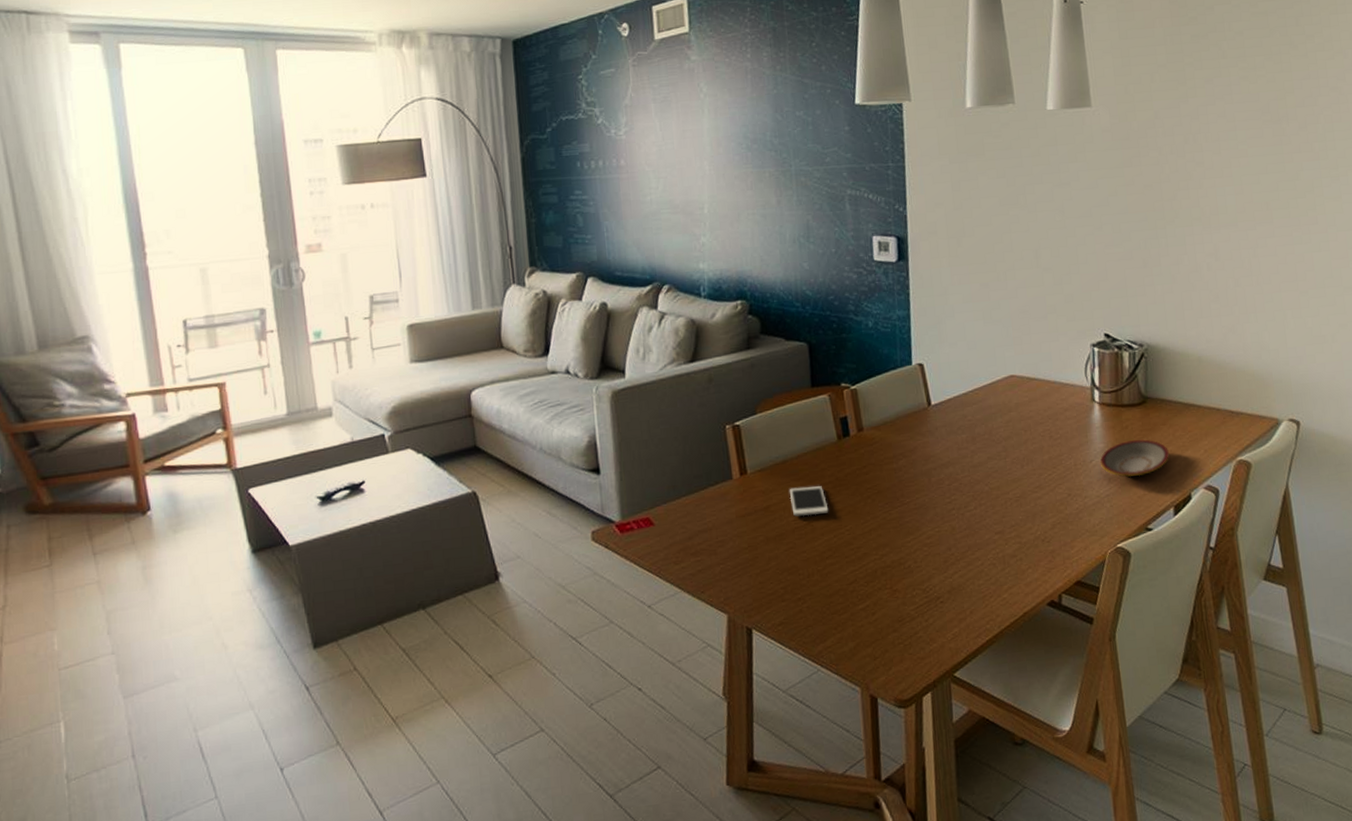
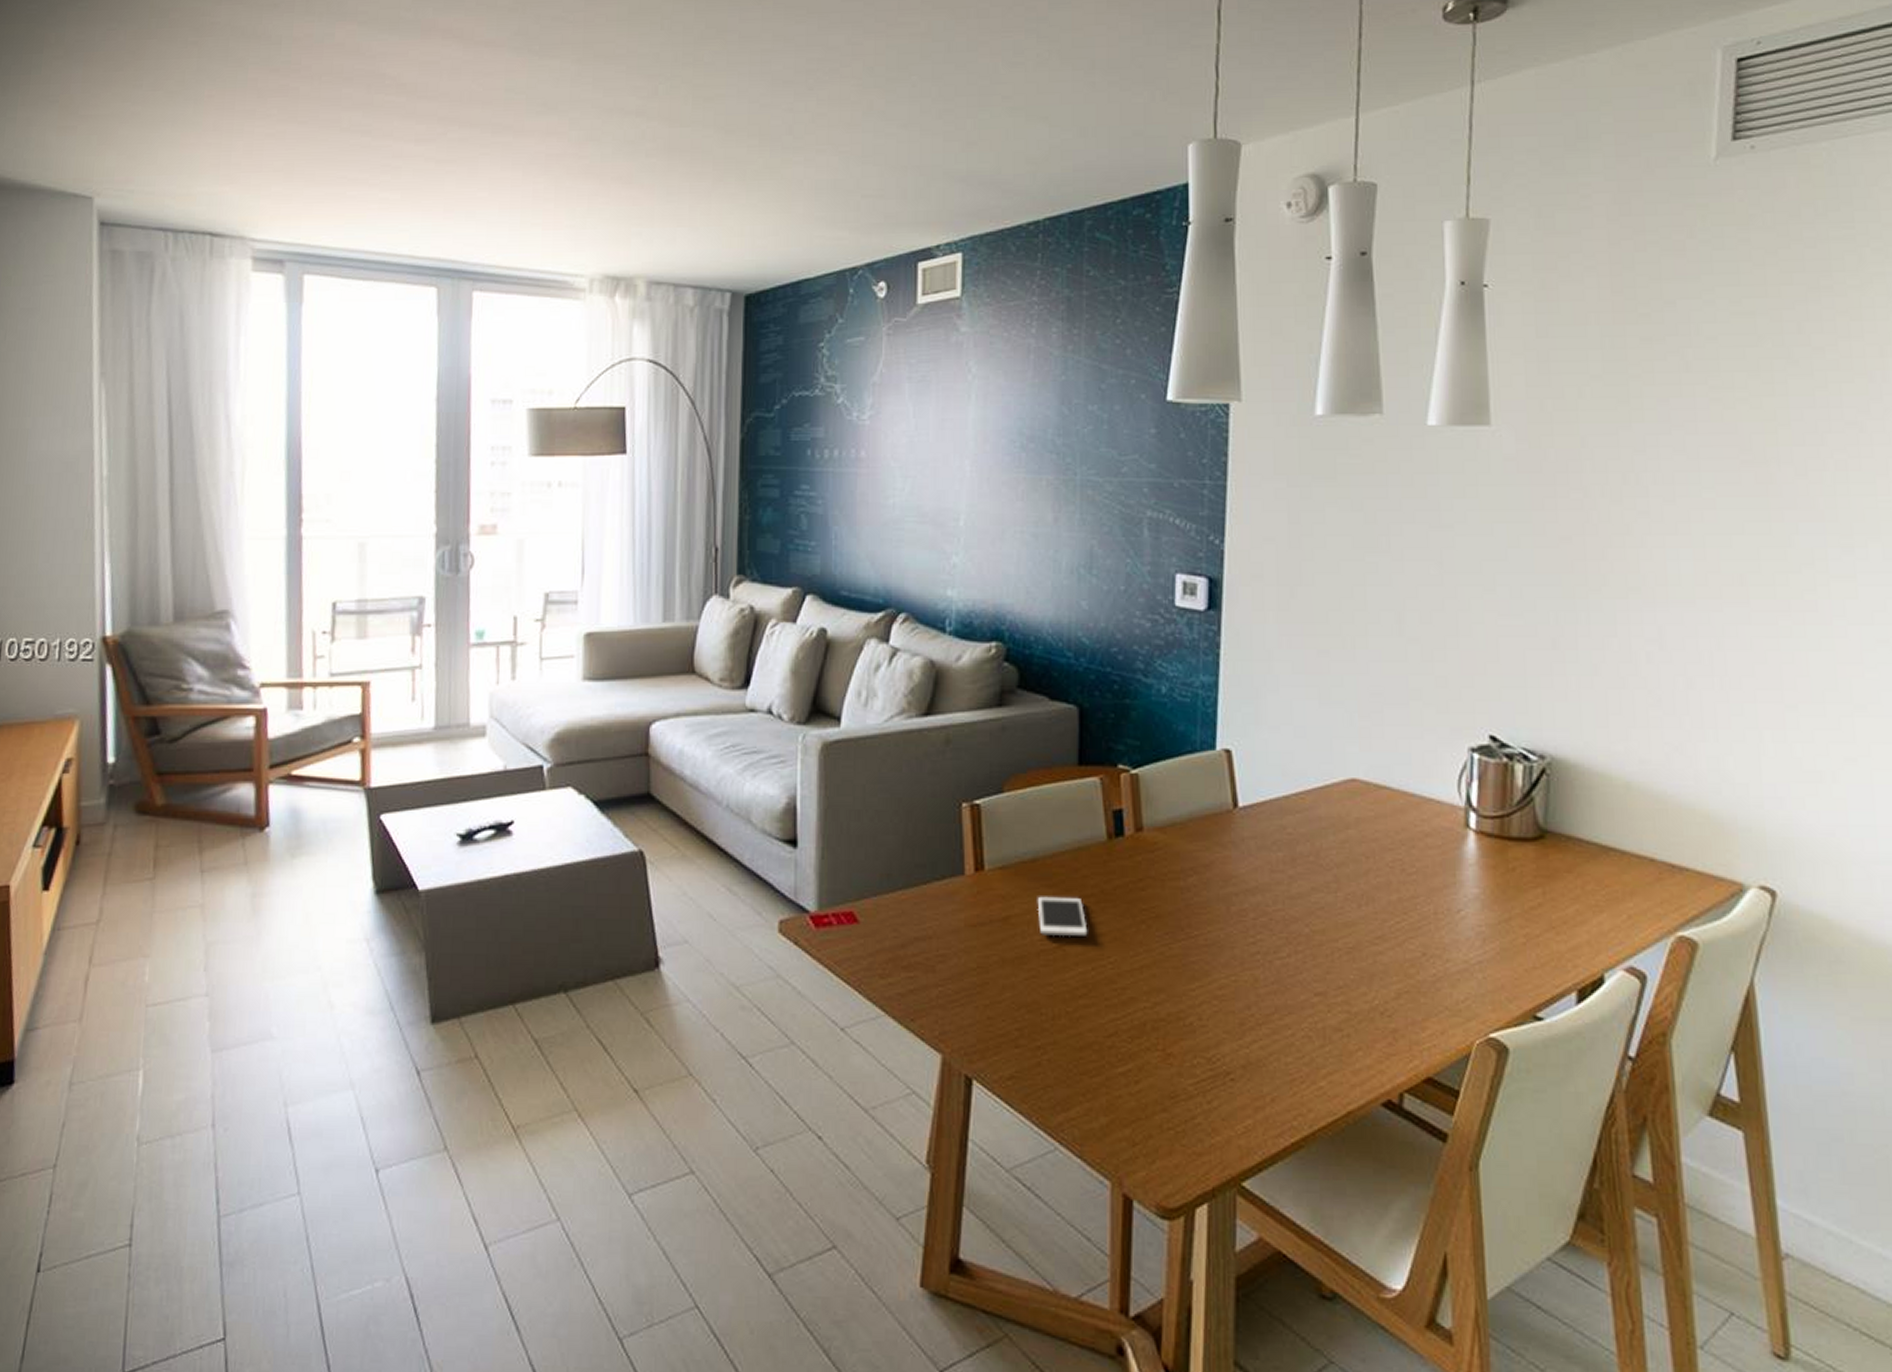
plate: present [1100,439,1169,477] -> none [1472,889,1574,941]

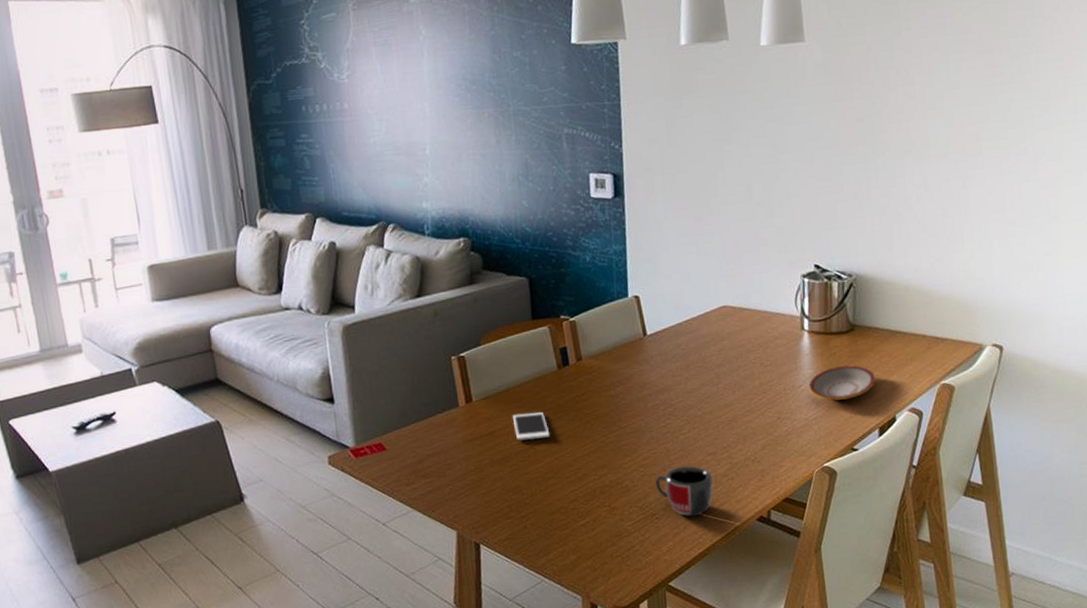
mug: none [1234,1007,1319,1086] -> present [655,466,713,517]
plate: none [1472,889,1574,941] -> present [809,365,875,401]

